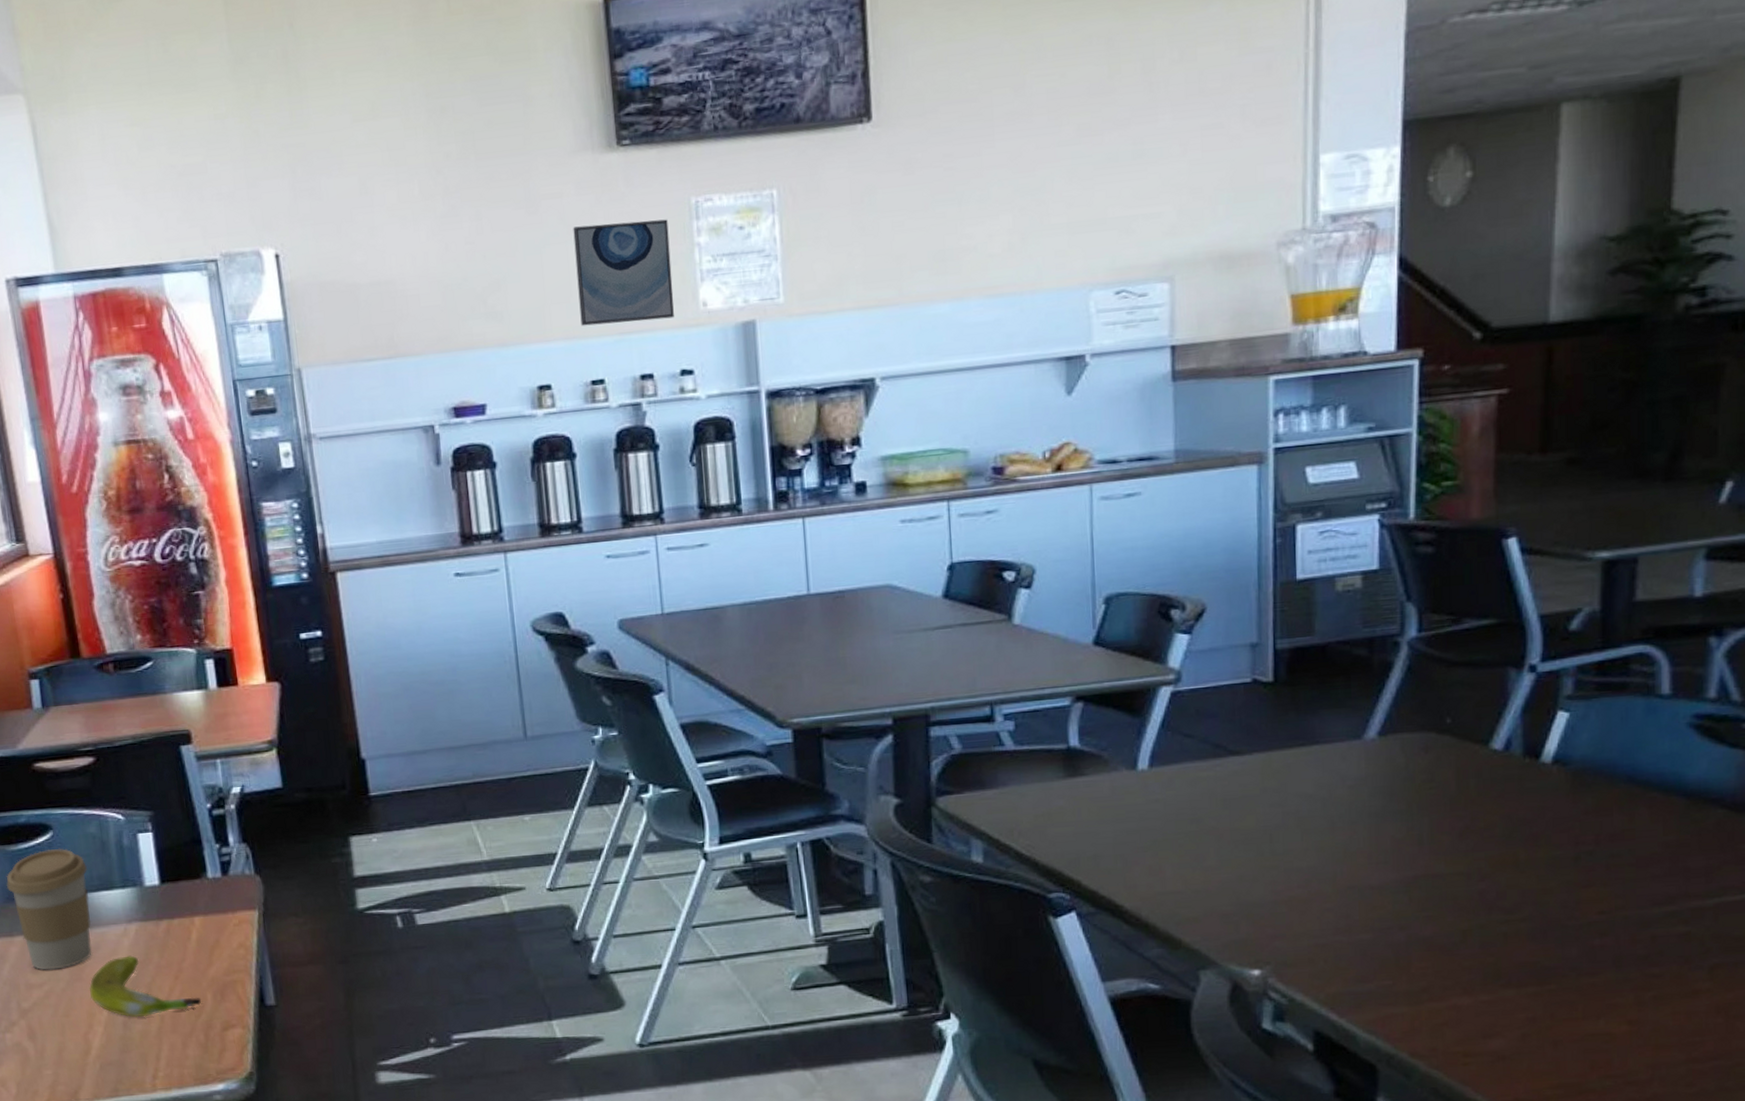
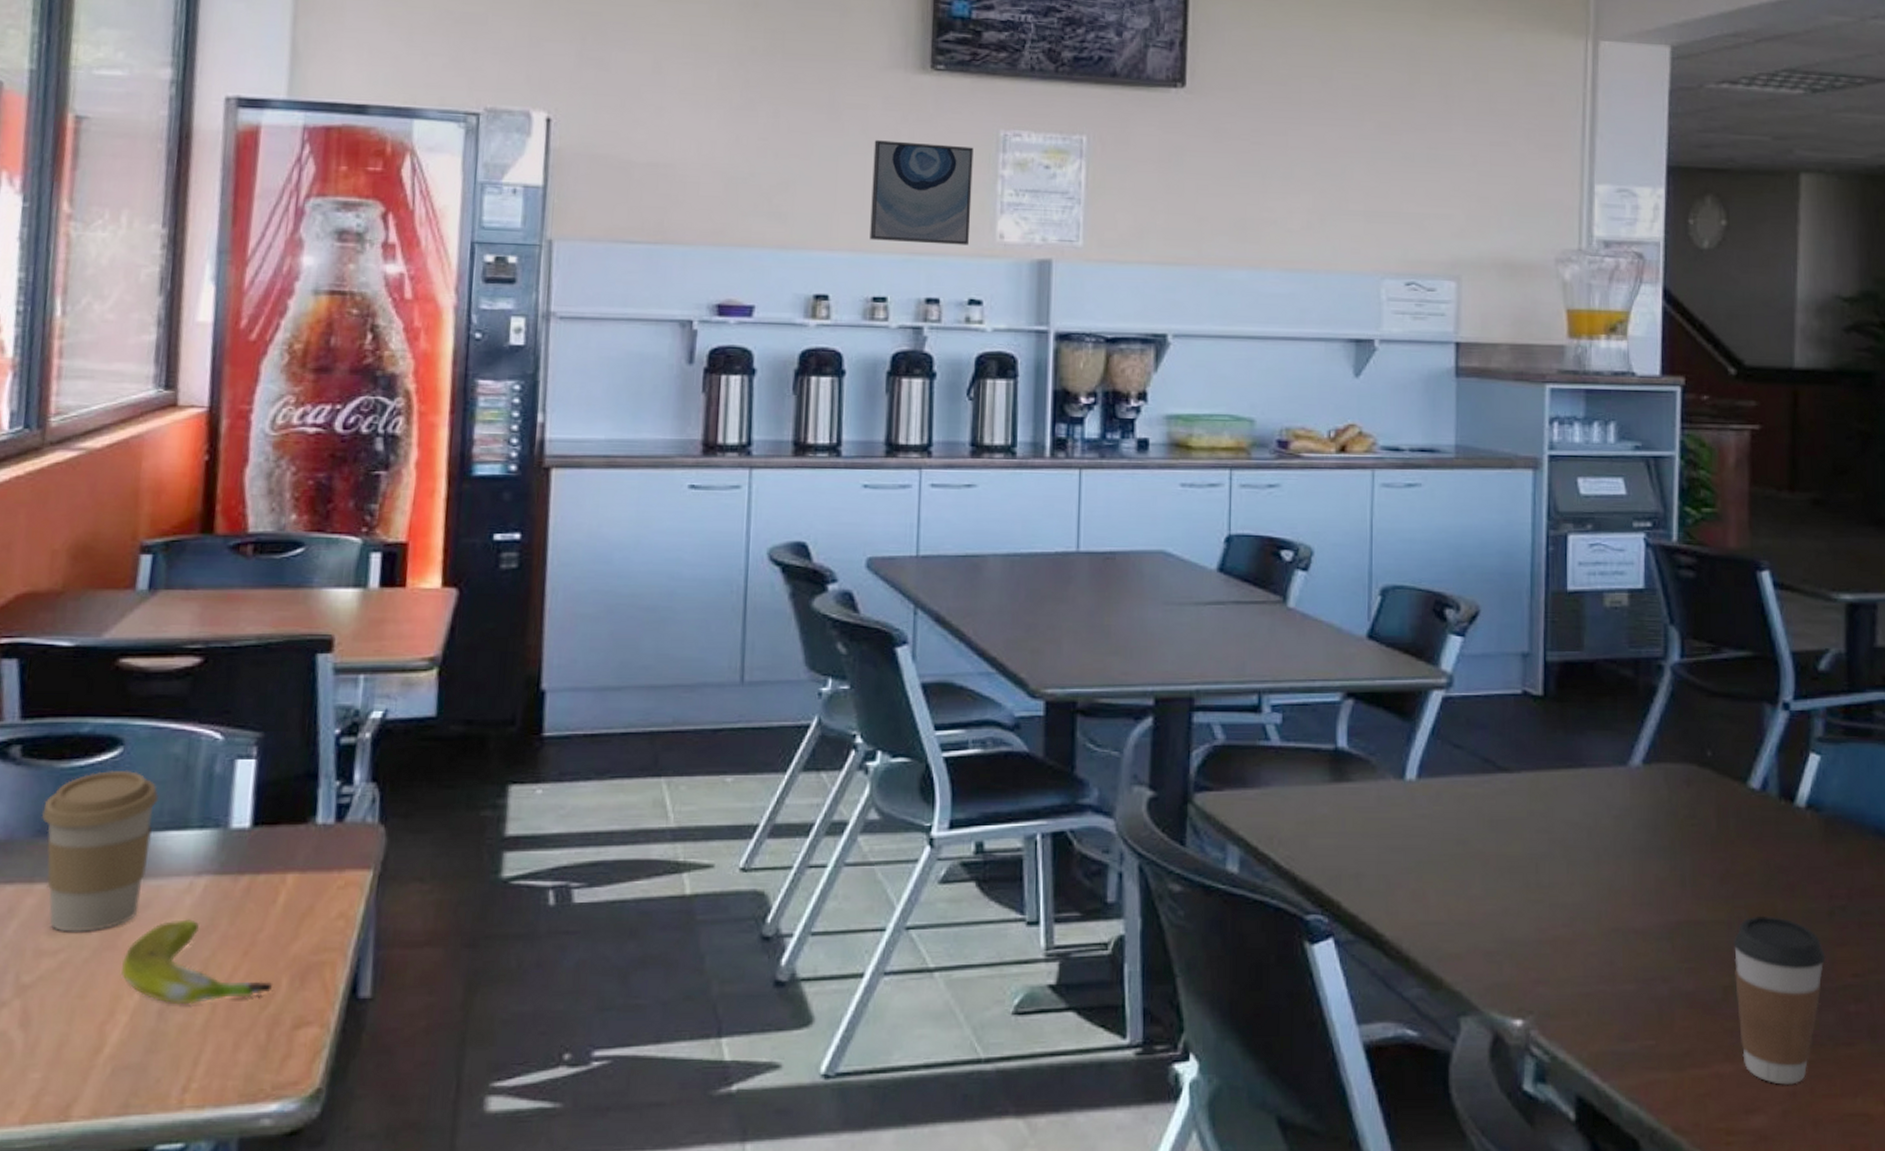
coffee cup: none [1472,865,1570,1012] -> present [1733,915,1826,1085]

